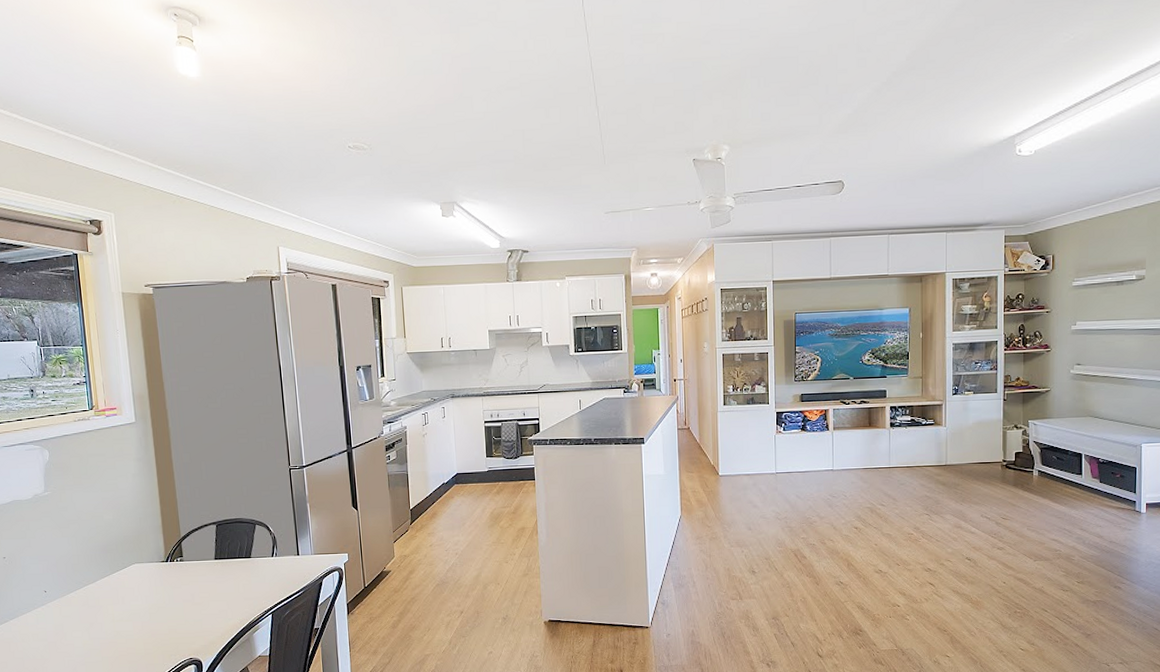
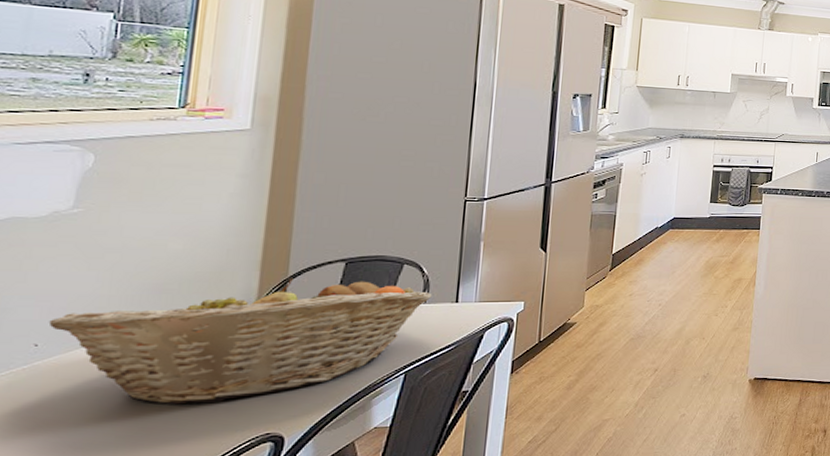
fruit basket: none [48,539,280,636] -> present [48,278,432,405]

